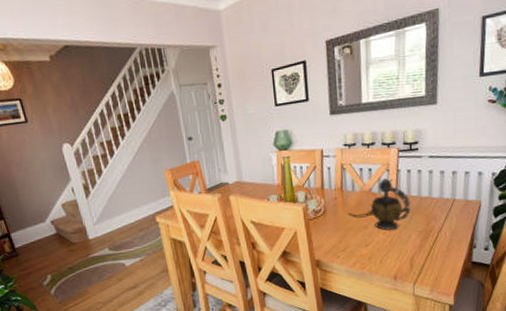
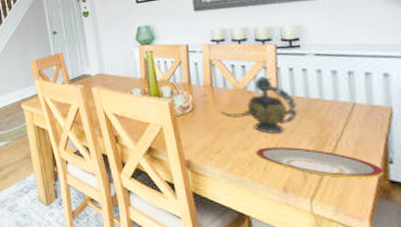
plate: none [375,240,469,263] -> present [256,147,384,178]

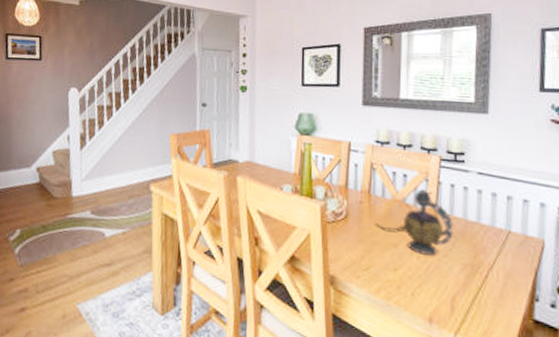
plate: present [256,147,384,178] -> none [406,269,529,316]

